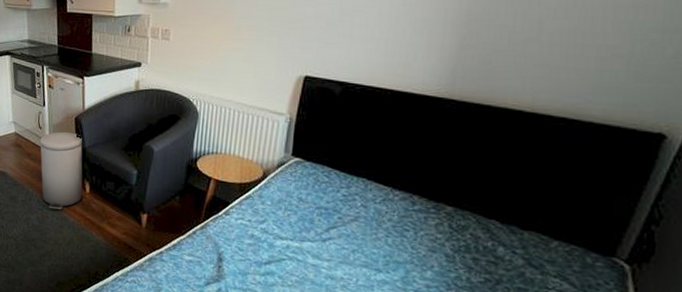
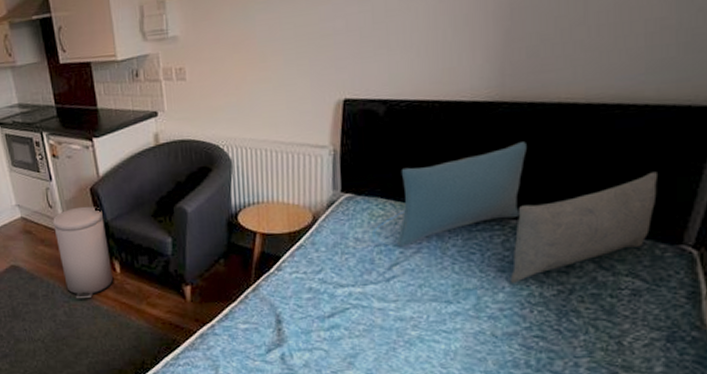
pillow: none [337,137,470,213] -> present [397,142,527,247]
pillow: none [440,185,595,265] -> present [511,172,657,283]

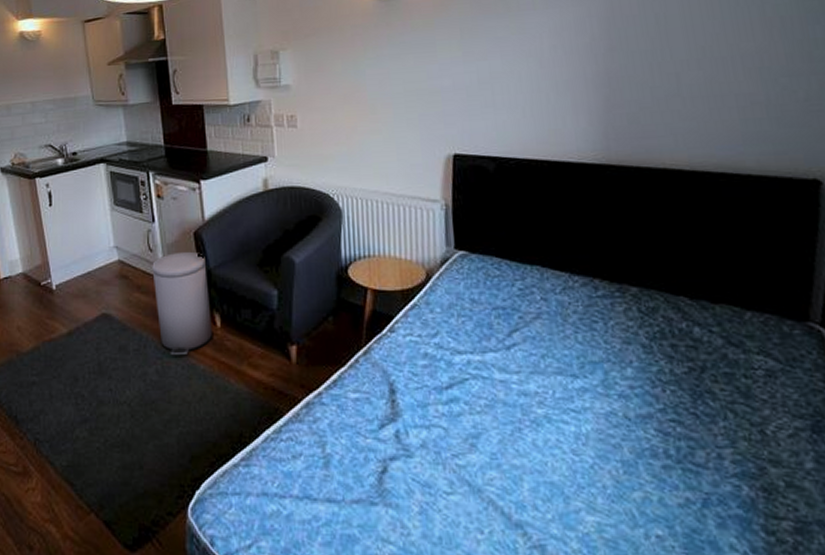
pillow: present [397,142,527,247] -> none [514,206,639,311]
pillow: present [511,172,657,283] -> none [636,243,775,357]

